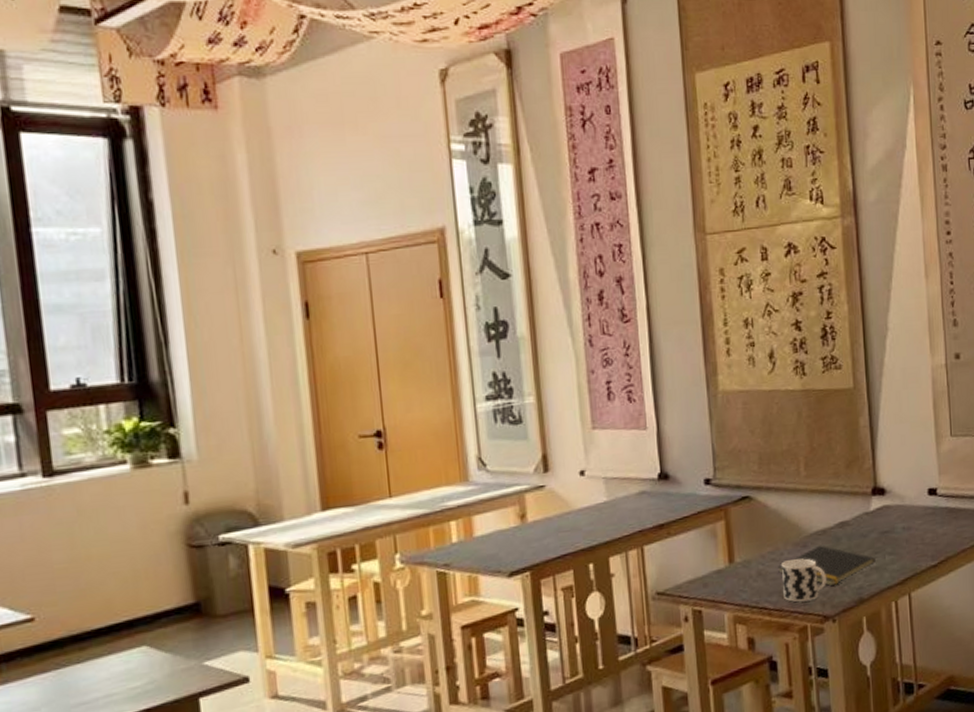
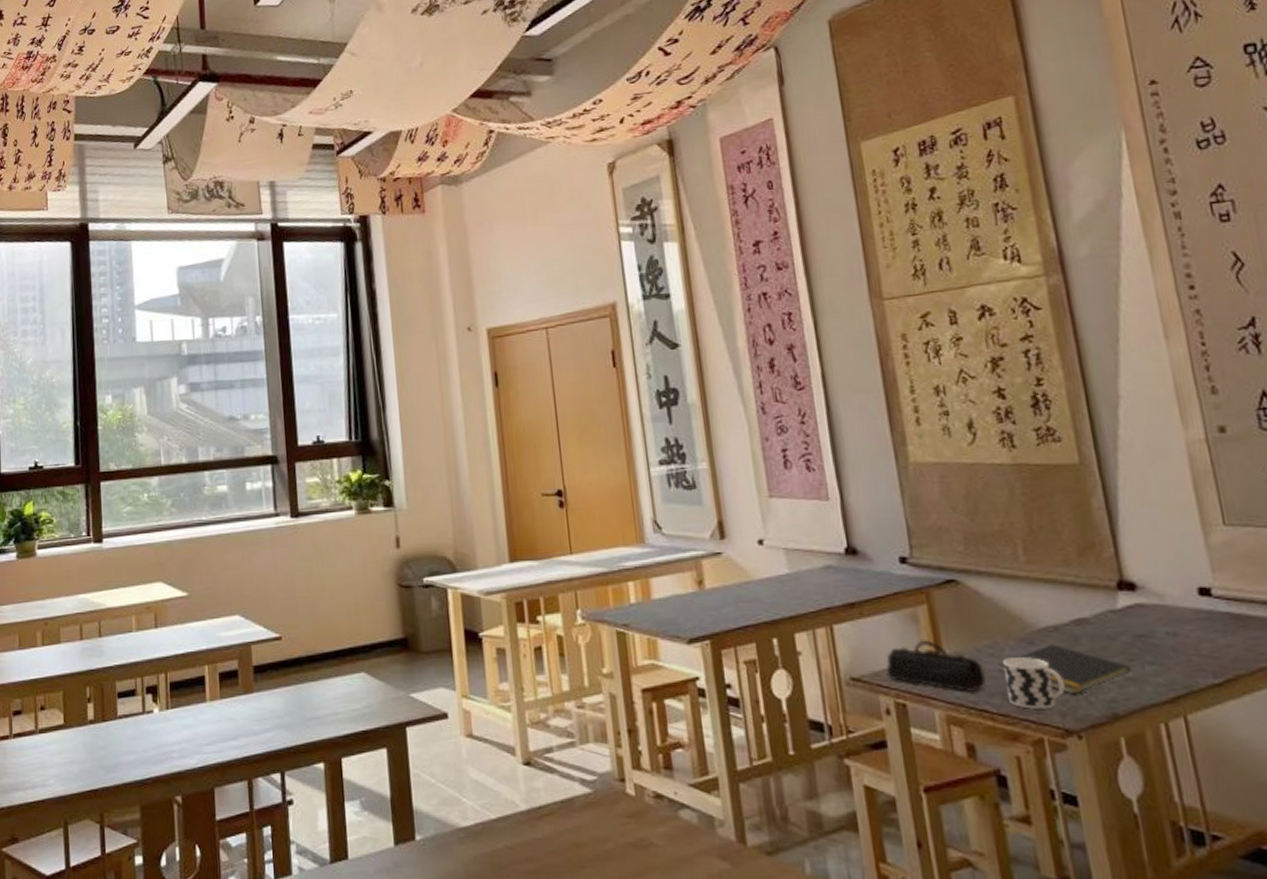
pencil case: none [687,551,767,594] -> present [886,639,986,692]

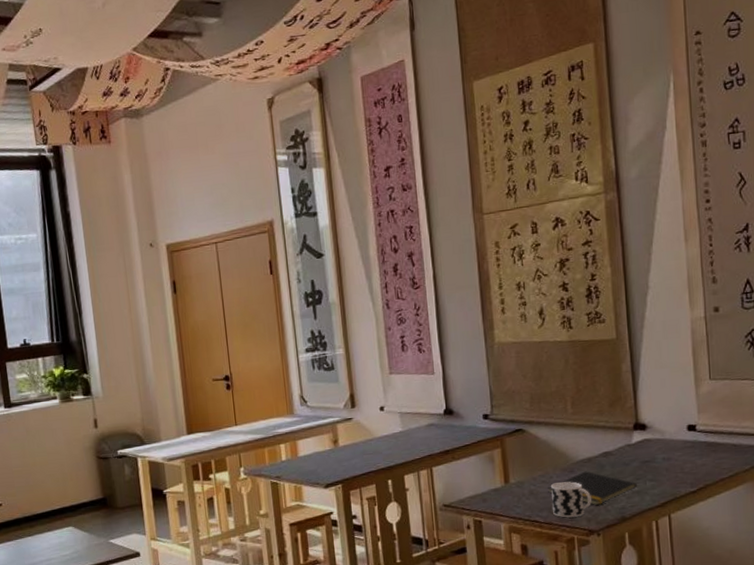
pencil case: present [886,639,986,692] -> none [469,473,538,509]

